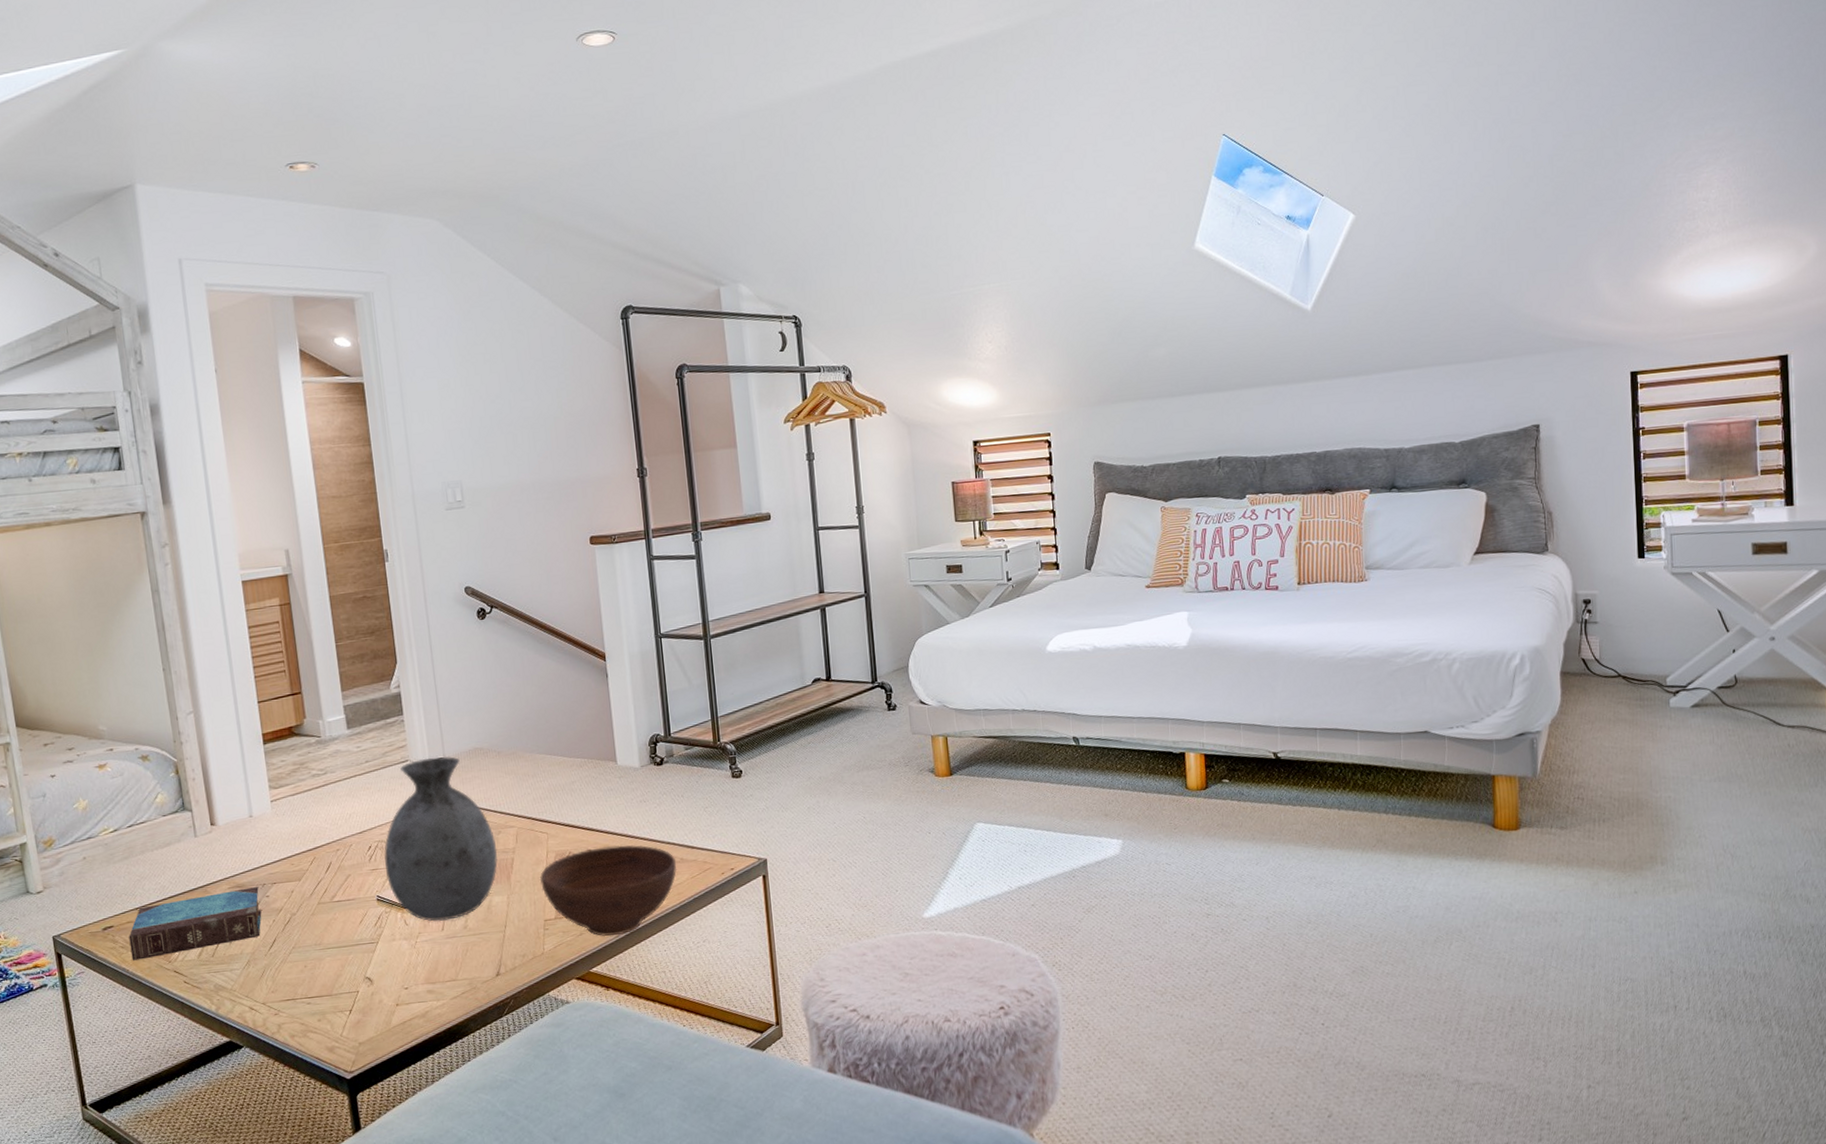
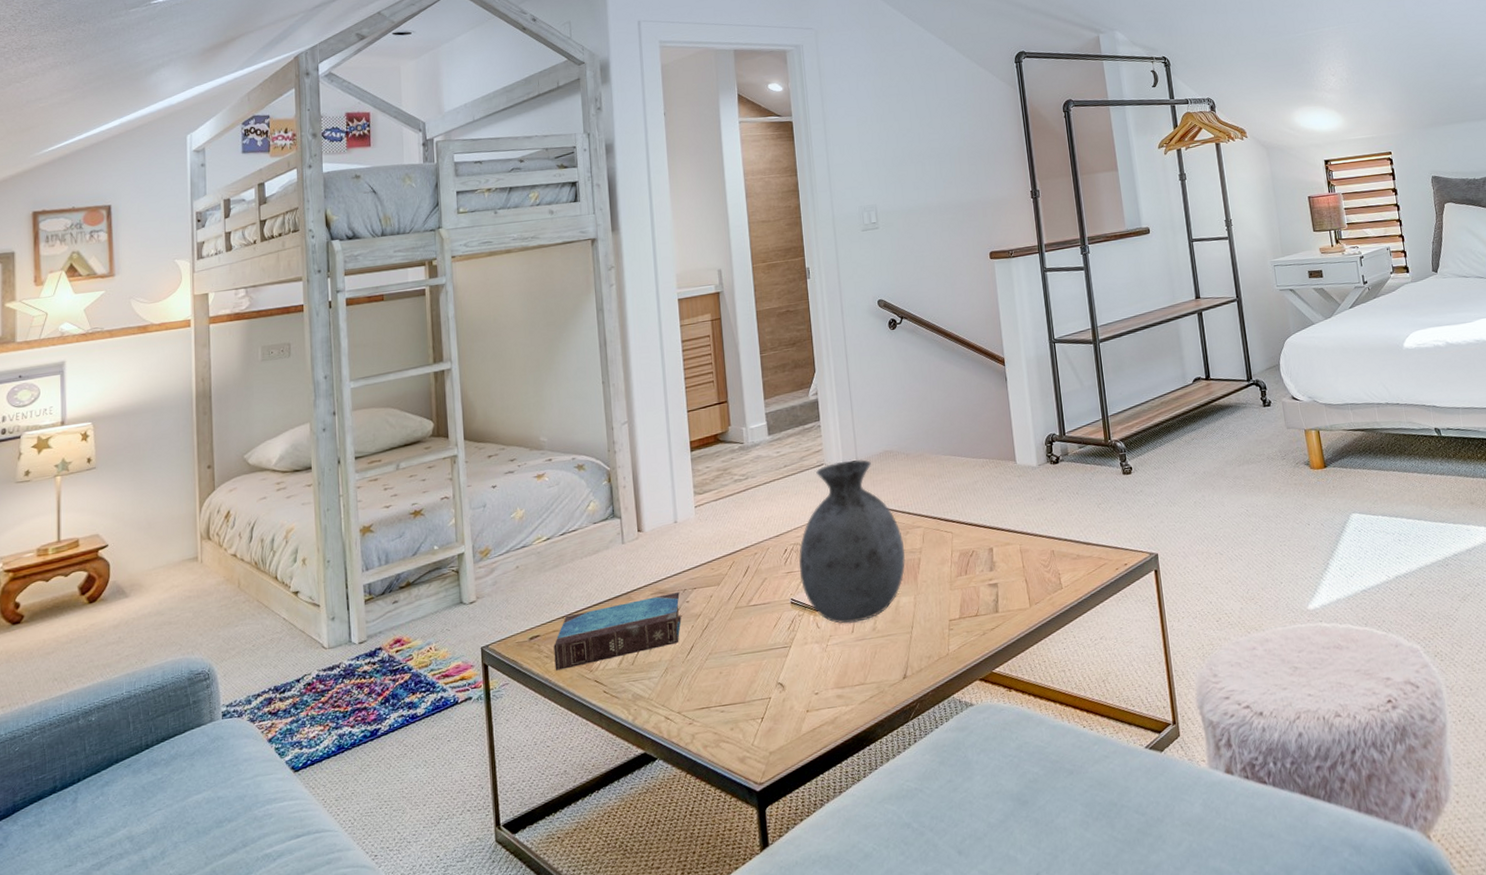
bowl: present [539,845,677,937] -> none [944,542,1074,636]

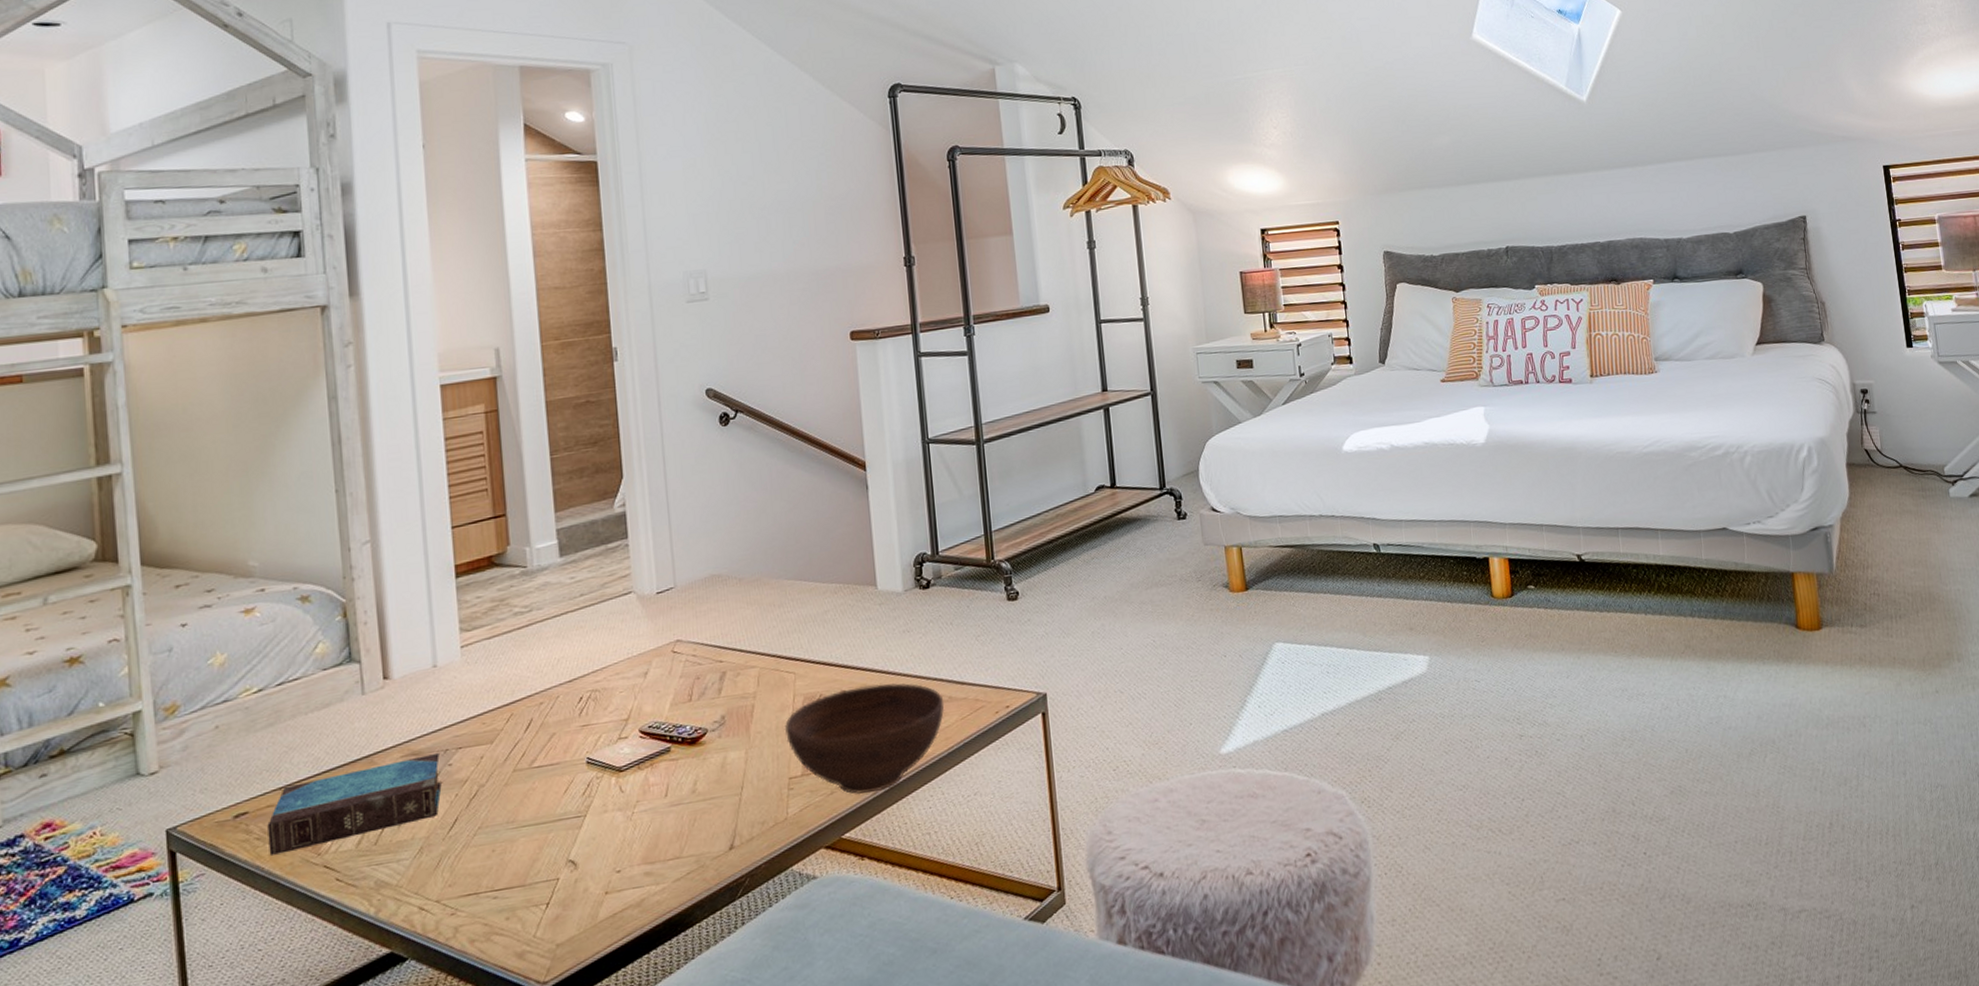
vase: present [799,459,905,624] -> none [598,586,735,787]
bowl: none [944,542,1074,636] -> present [784,683,945,795]

